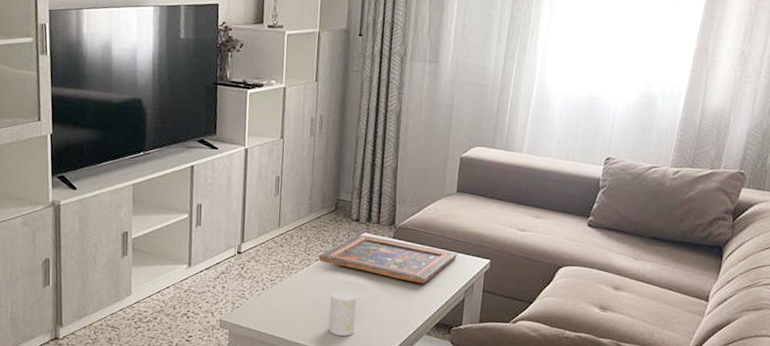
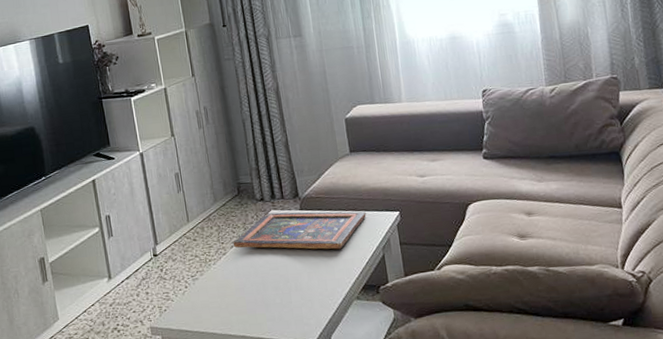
cup: present [328,291,357,336] -> none [253,272,285,319]

